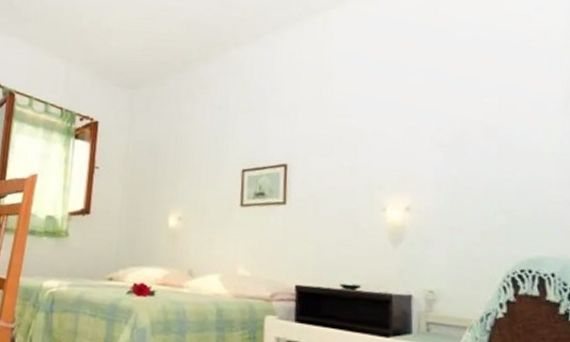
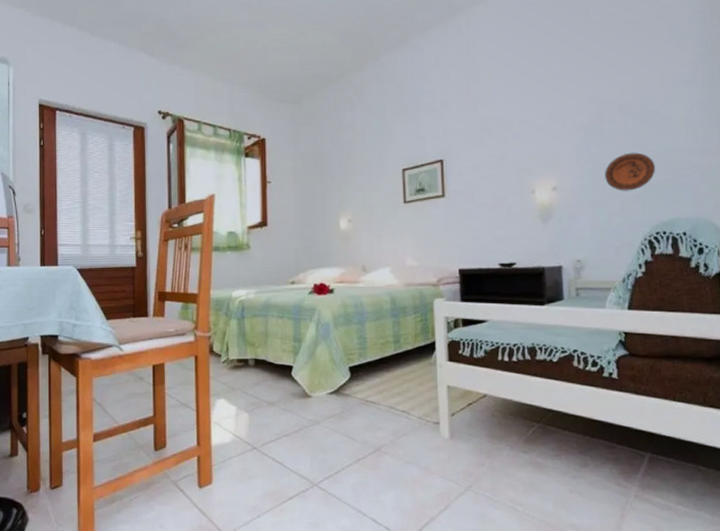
decorative plate: none [465,179,521,221] -> present [605,152,655,191]

